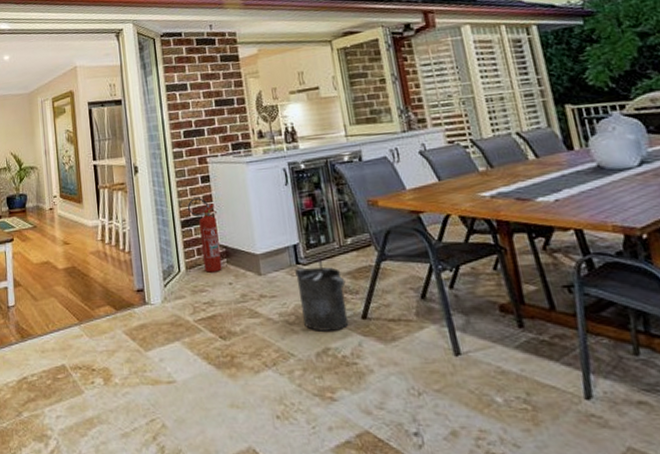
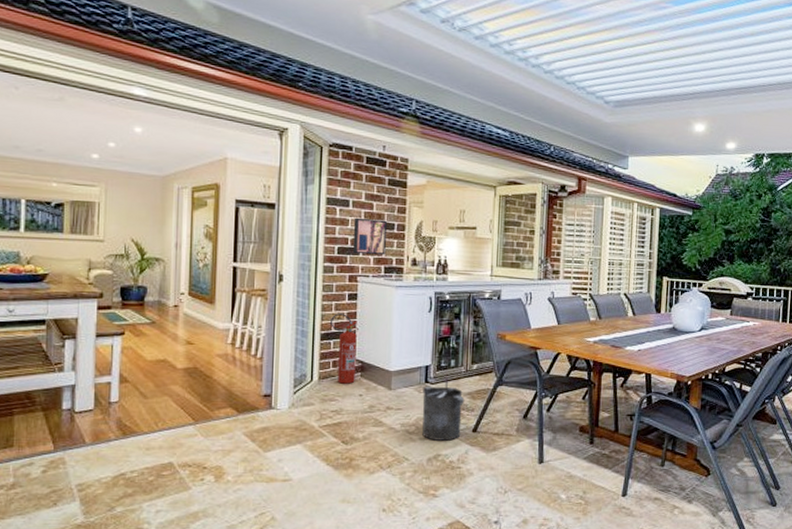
wall art: none [194,96,230,136] -> present [353,217,387,255]

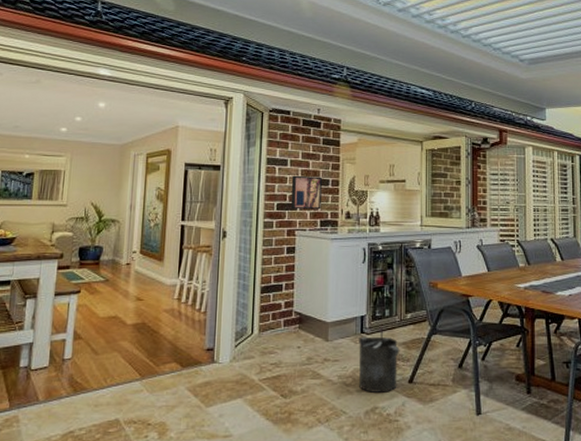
fire extinguisher: present [330,313,358,384] -> none [270,267,296,336]

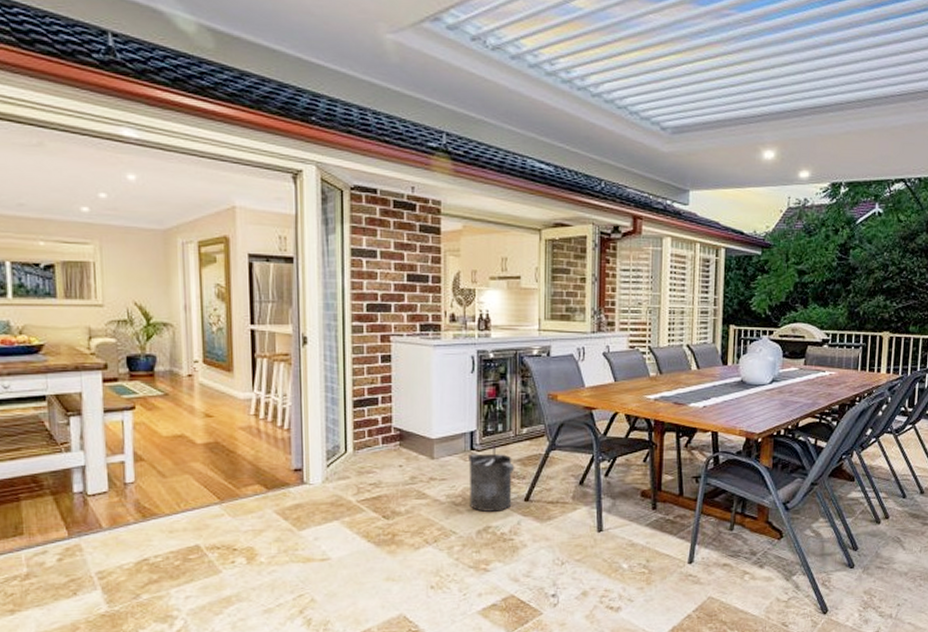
wall art: present [291,175,322,210] -> none [384,270,420,311]

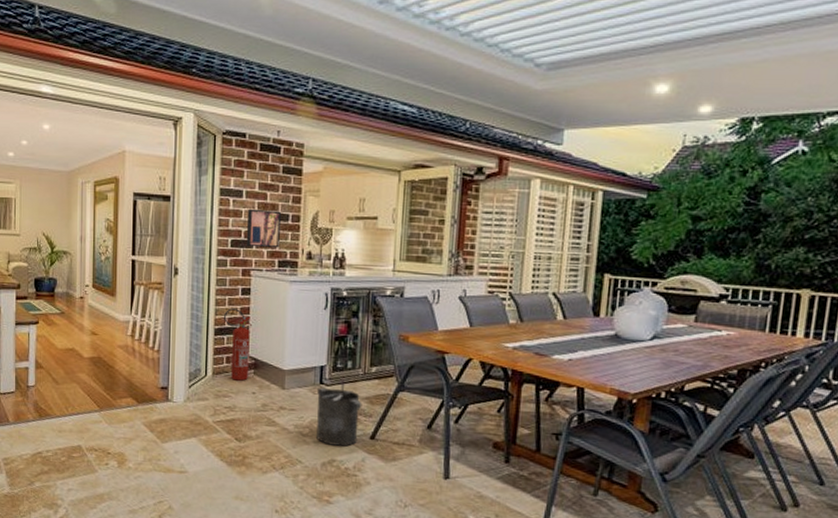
fire extinguisher: none [363,378,394,454] -> present [224,308,252,381]
wall art: none [384,270,420,311] -> present [247,208,281,248]

